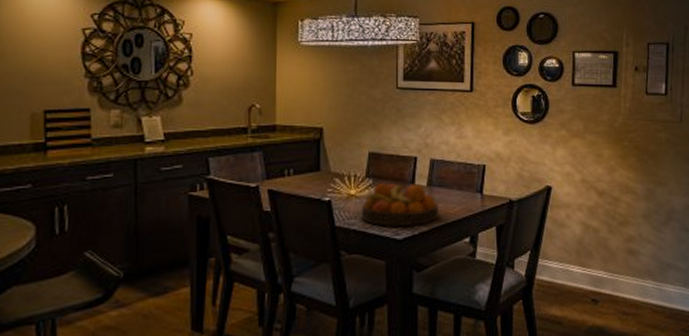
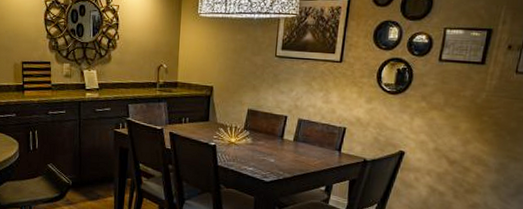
fruit bowl: present [361,182,439,227] -> none [238,134,302,172]

